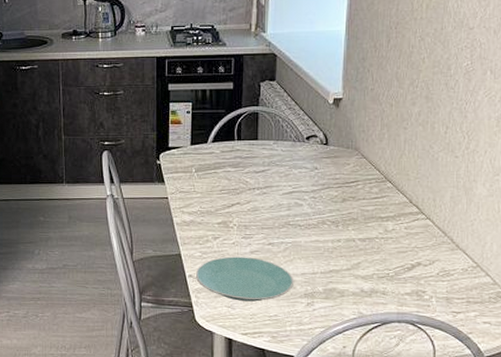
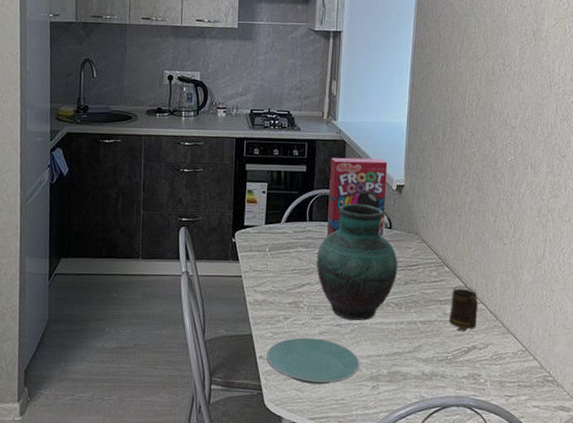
vase: none [247,120,335,239] -> present [317,203,398,321]
cereal box: none [257,71,324,155] -> present [327,157,388,238]
mug: none [390,202,424,249] -> present [448,286,478,332]

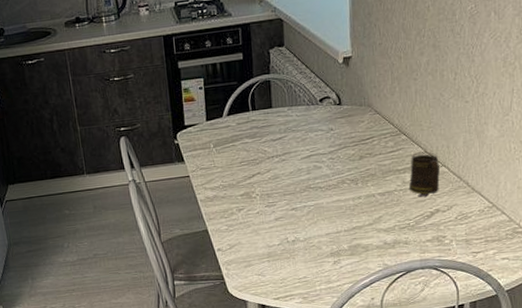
plate: present [266,337,361,385] -> none [224,224,320,268]
vase: present [317,203,398,321] -> none [264,83,351,203]
cereal box: present [327,157,388,238] -> none [268,32,333,123]

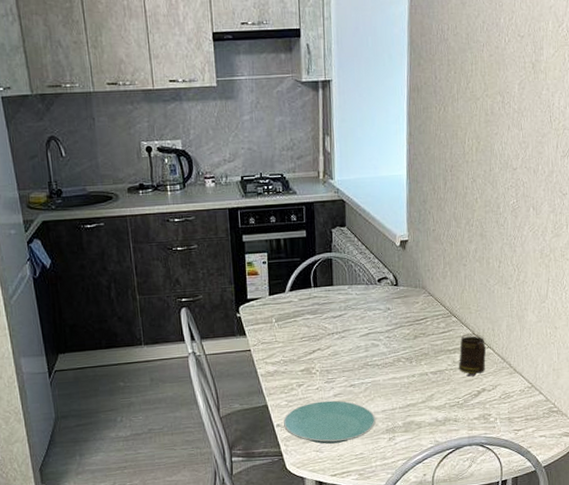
plate: none [224,224,320,268] -> present [283,400,377,444]

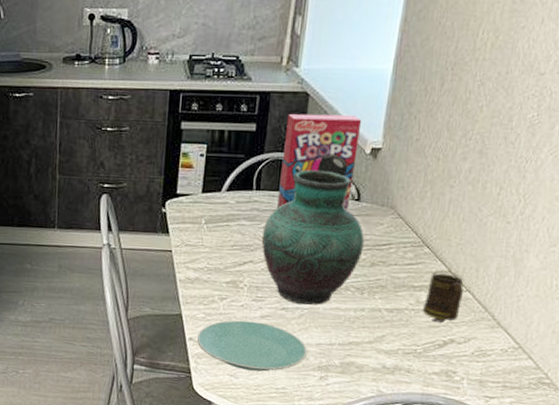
vase: none [325,264,407,380] -> present [262,169,365,305]
cereal box: none [330,215,390,301] -> present [277,113,362,211]

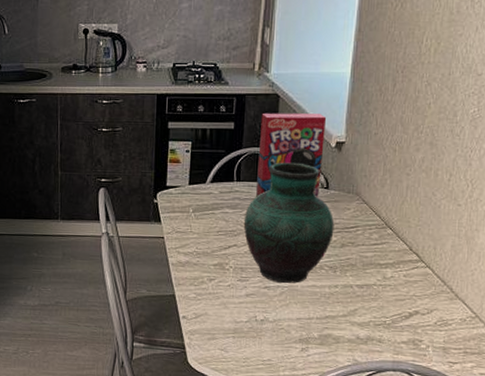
plate: present [197,320,308,372] -> none [190,299,290,345]
mug: present [422,270,464,324] -> none [388,249,424,297]

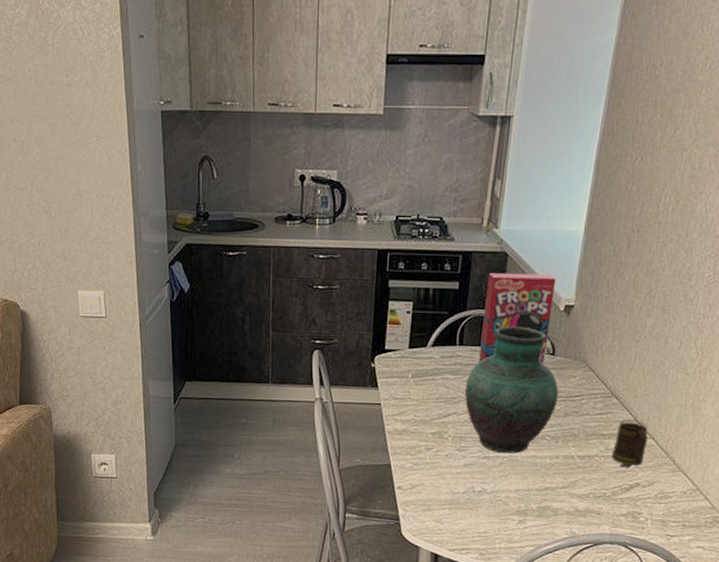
mug: none [388,249,424,297] -> present [611,419,648,469]

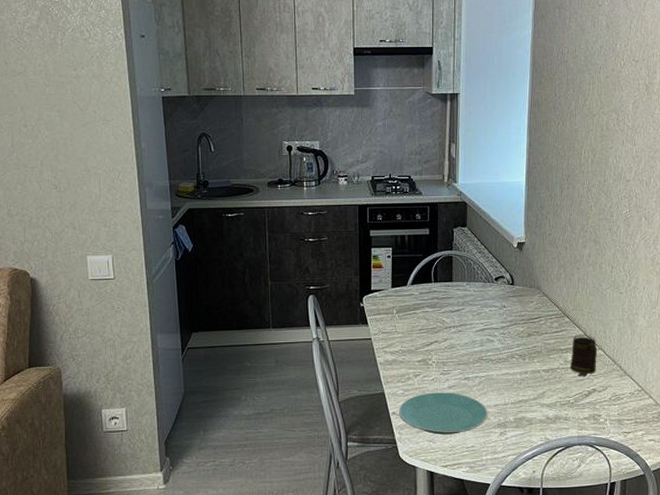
plate: none [405,469,508,517] -> present [399,392,489,435]
vase: present [465,326,559,454] -> none [443,262,521,373]
cereal box: present [479,272,557,365] -> none [452,218,508,296]

